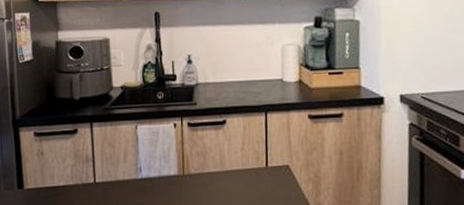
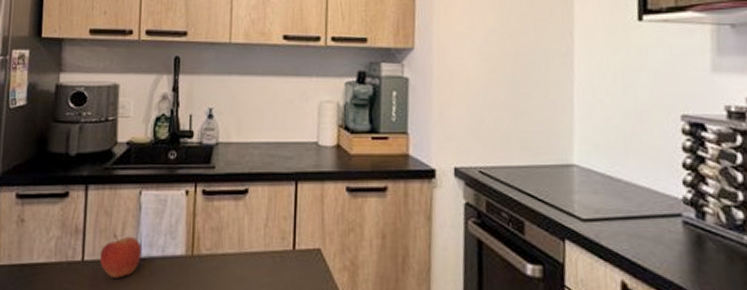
apple: none [108,159,142,195] -> present [99,232,142,278]

